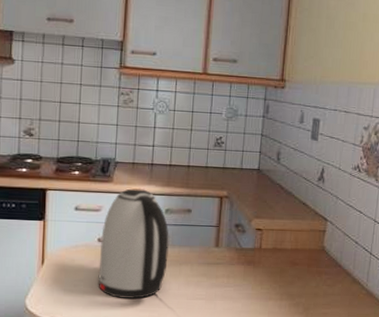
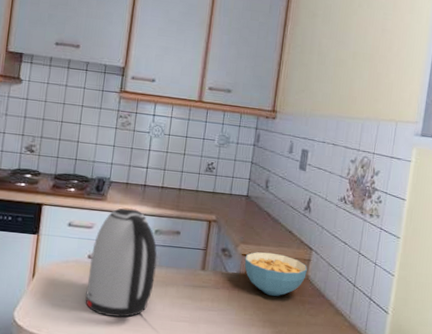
cereal bowl: none [259,225,323,269] -> present [244,252,307,296]

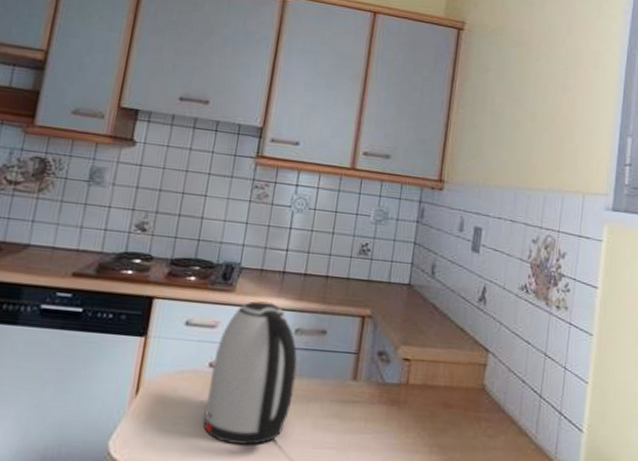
cereal bowl: present [244,252,307,296] -> none [406,355,483,412]

